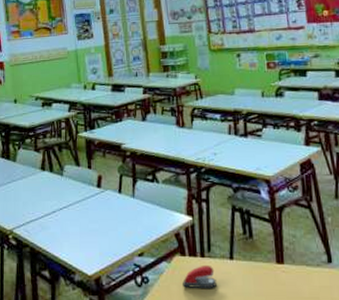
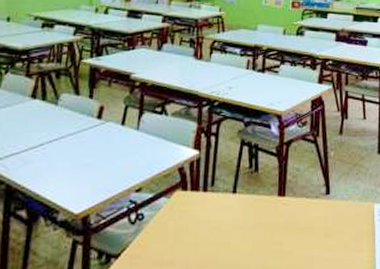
stapler: present [183,264,217,289] -> none [180,199,216,224]

